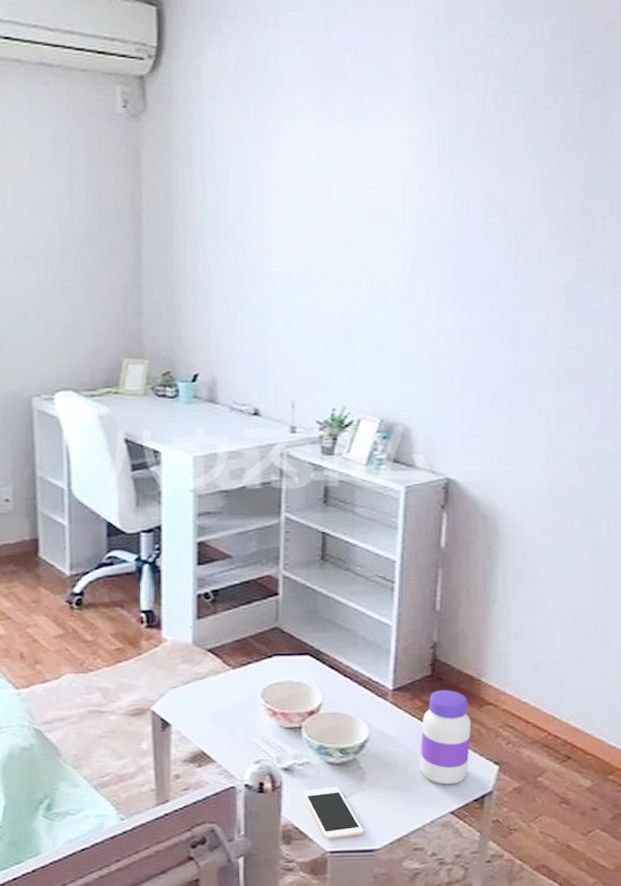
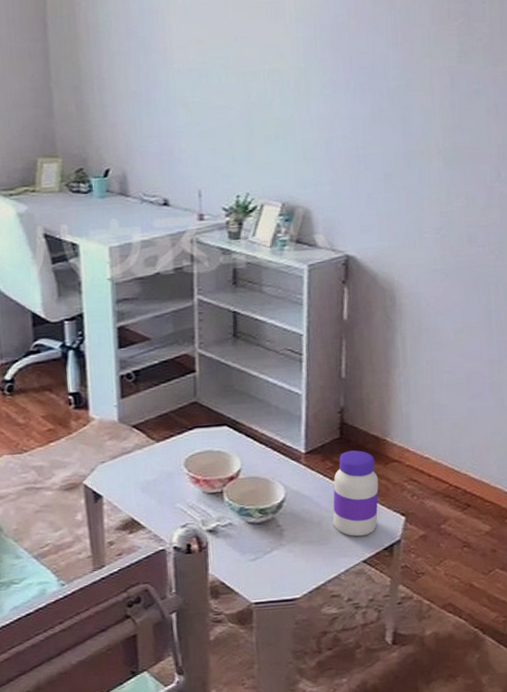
cell phone: present [302,786,363,839] -> none [226,543,284,592]

